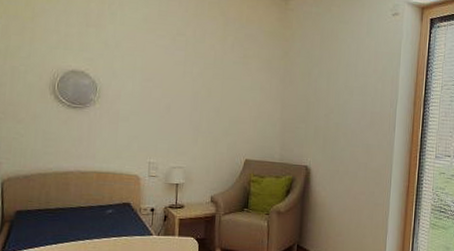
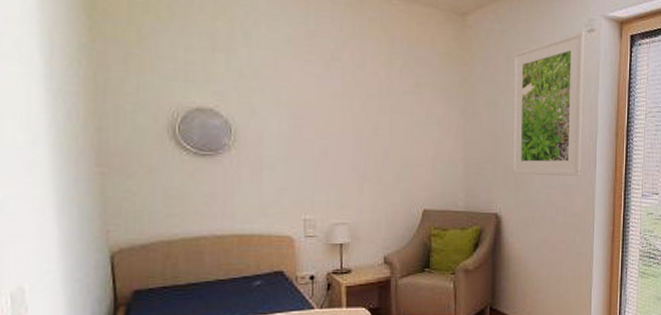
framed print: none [321,15,390,138] -> present [511,31,585,176]

